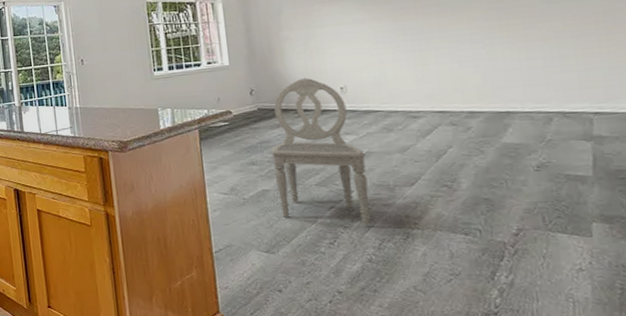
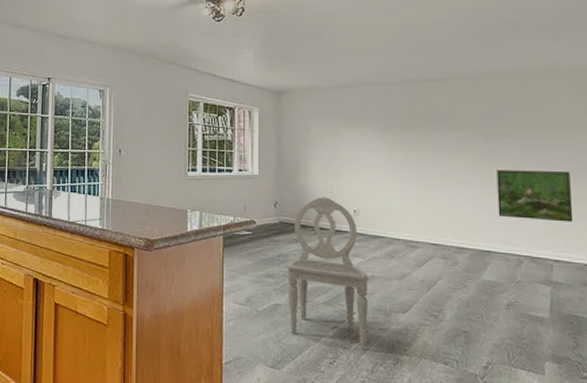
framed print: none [510,14,616,73] -> present [497,169,574,223]

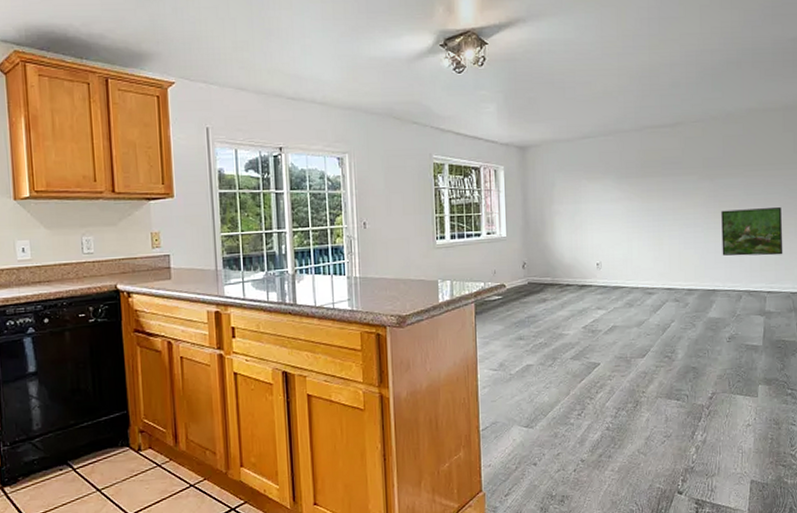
dining chair: present [286,196,369,349] -> none [536,252,612,397]

